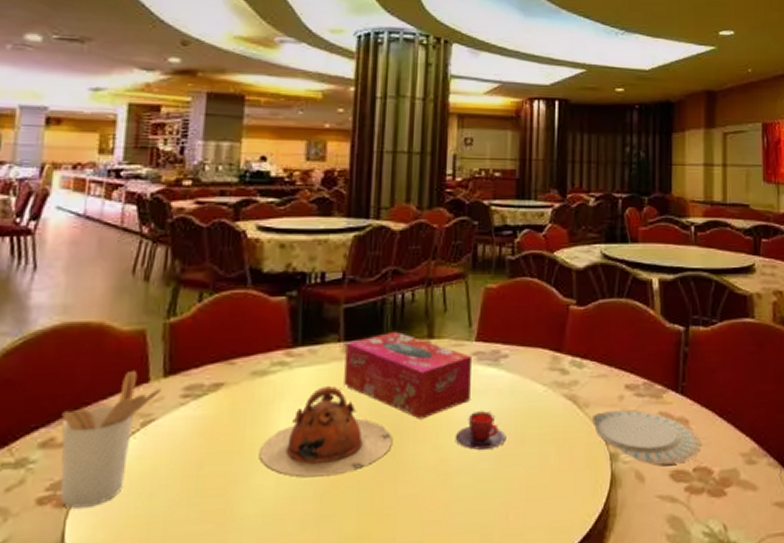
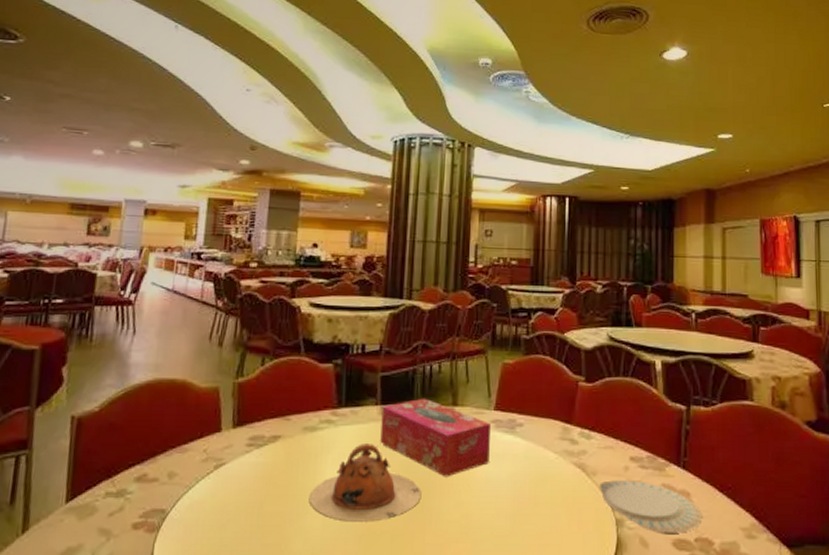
utensil holder: present [60,370,161,508] -> none [150,420,231,534]
teacup: present [455,411,506,450] -> none [475,473,521,507]

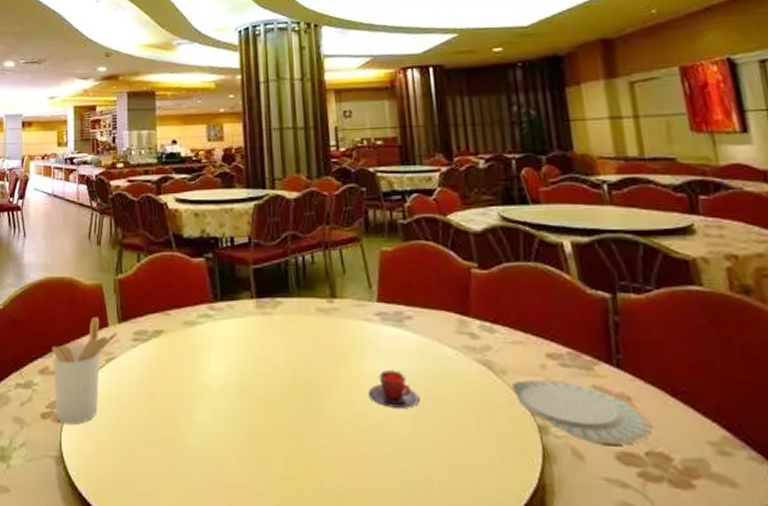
utensil holder: none [150,420,231,534] -> present [51,316,117,424]
teapot: present [309,442,422,522] -> none [196,337,310,419]
tissue box: present [380,398,490,477] -> none [258,290,379,374]
teacup: none [475,473,521,507] -> present [368,370,420,408]

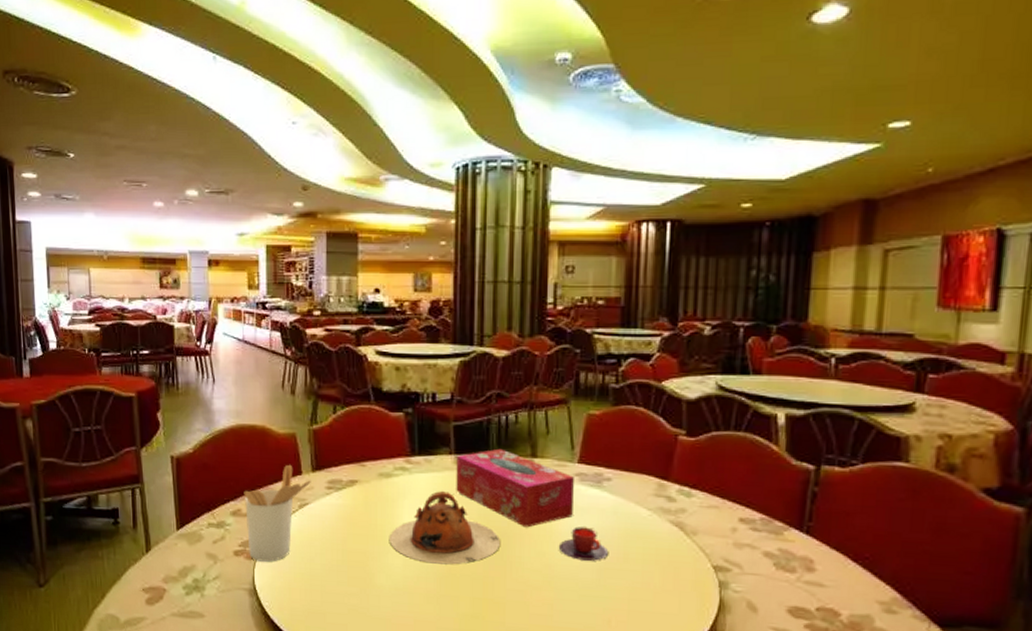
teapot: none [196,337,310,419] -> present [389,490,501,565]
tissue box: none [258,290,379,374] -> present [456,448,574,528]
plate: present [512,380,652,445] -> none [701,541,827,601]

